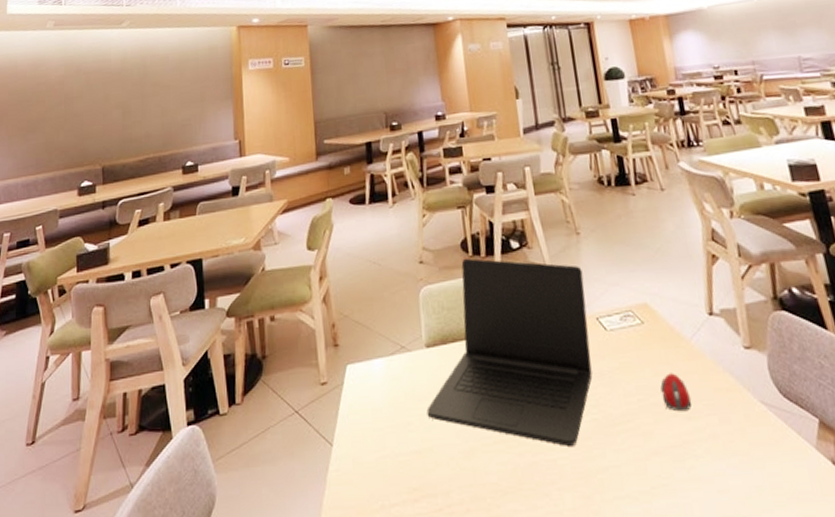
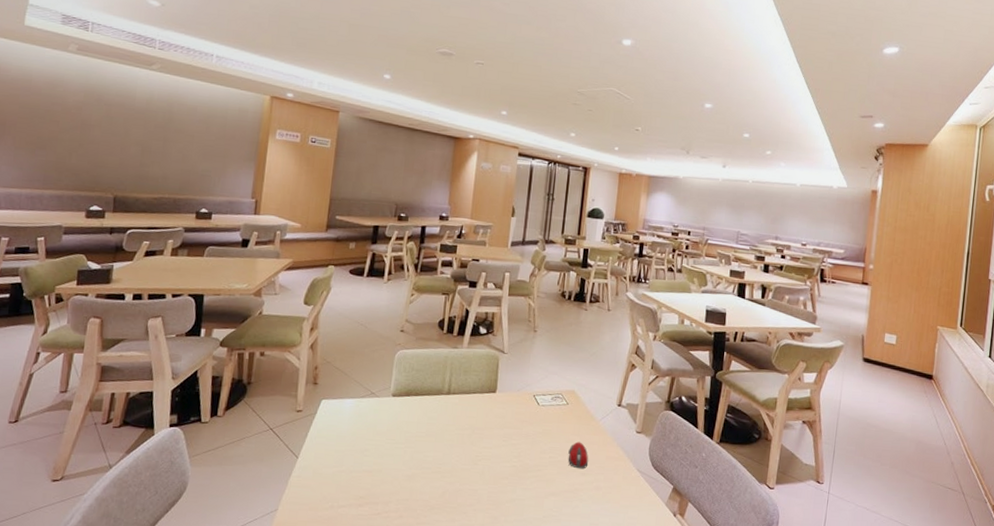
laptop: present [426,258,593,446] -> none [382,334,532,482]

